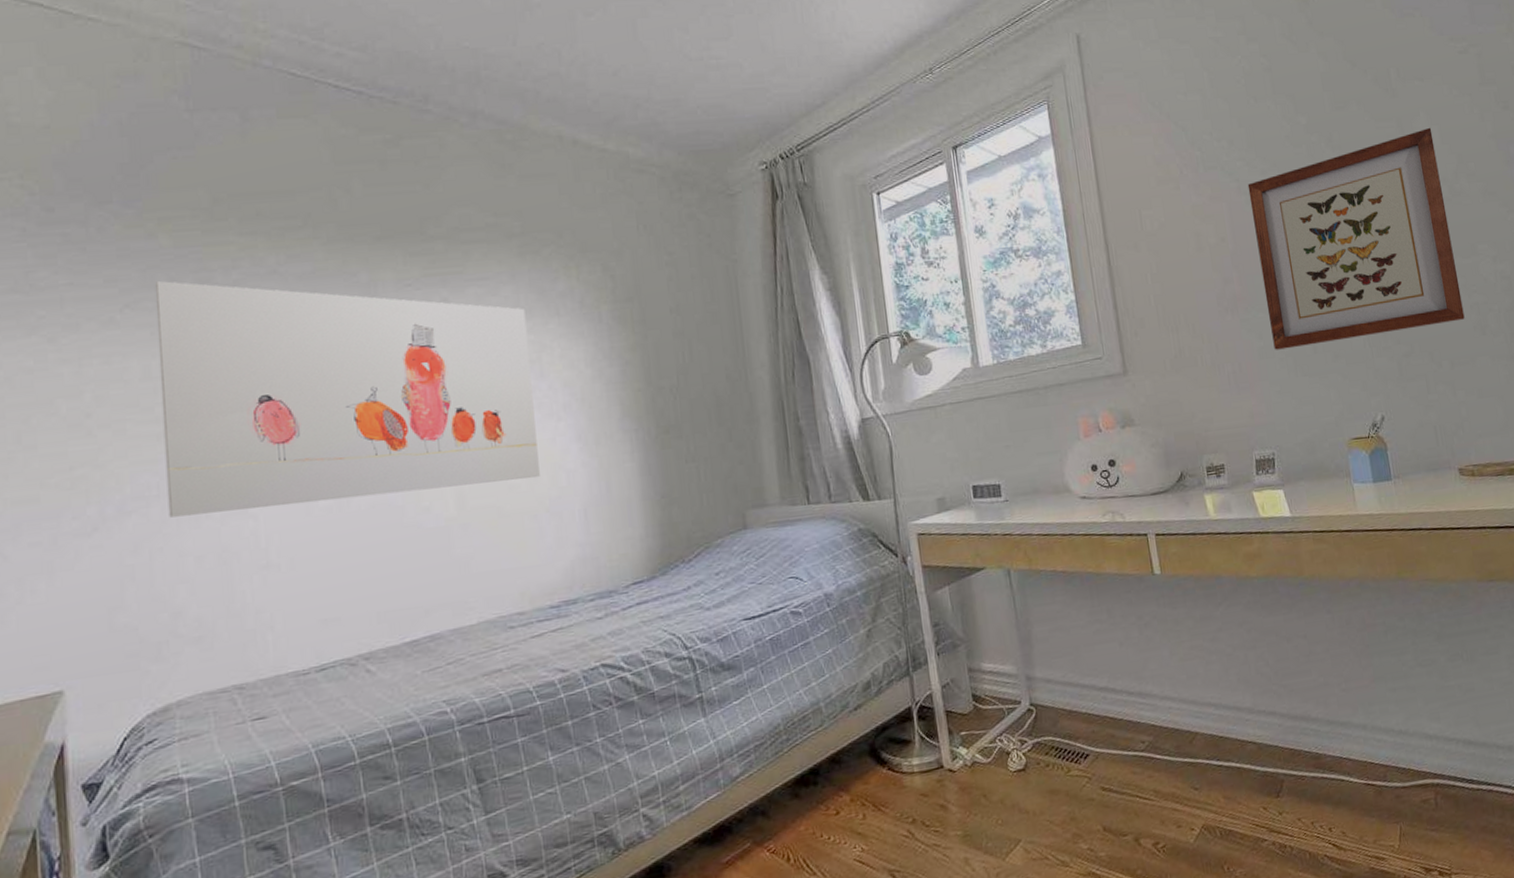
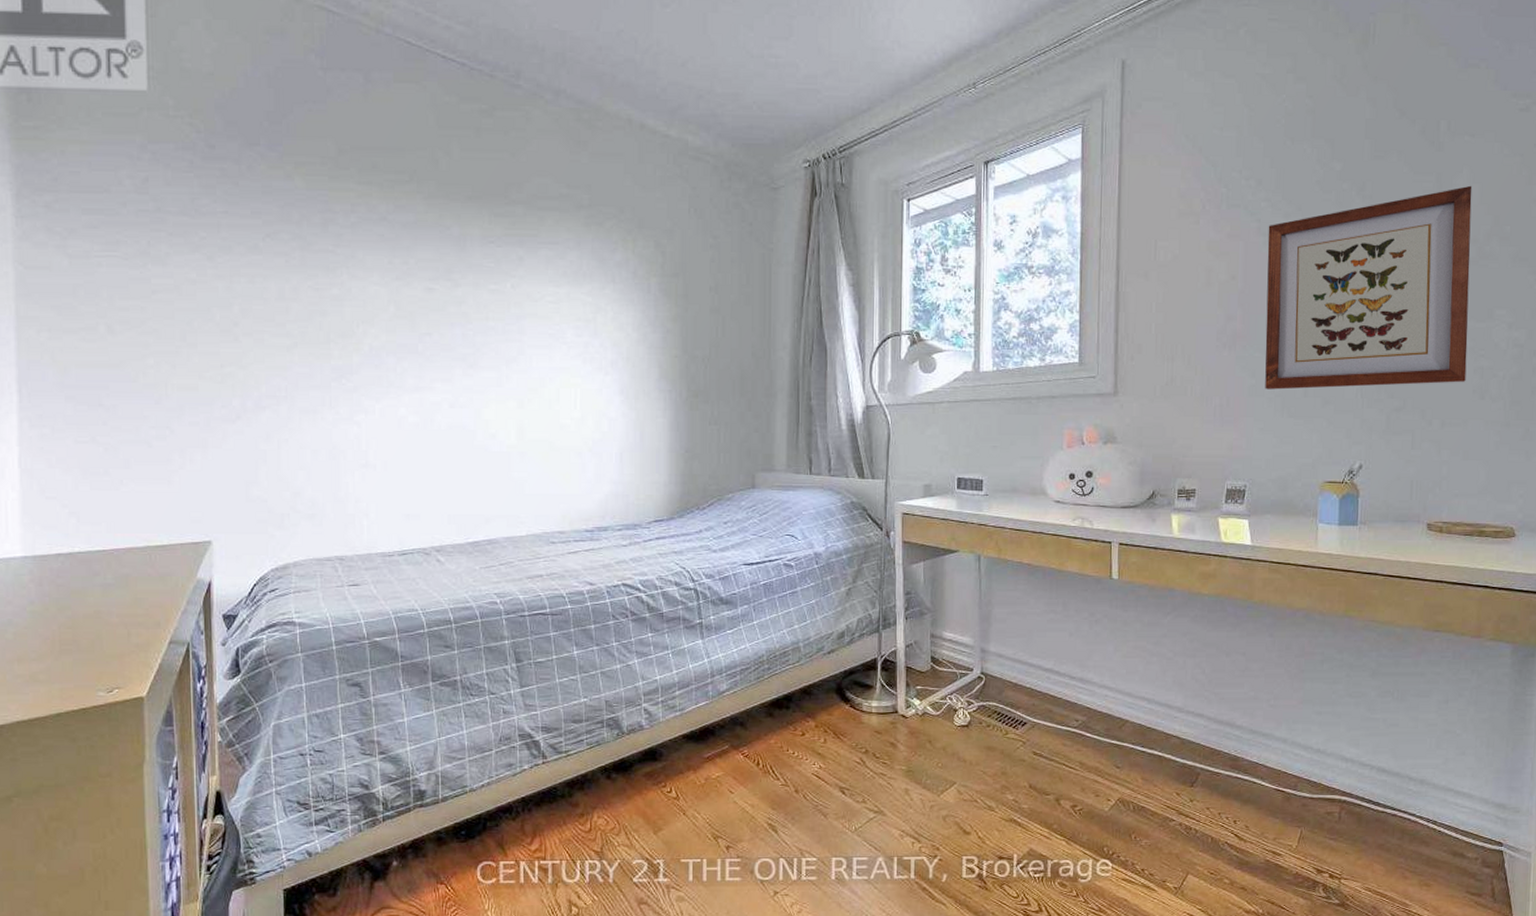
wall art: present [155,280,540,518] -> none [290,216,586,420]

